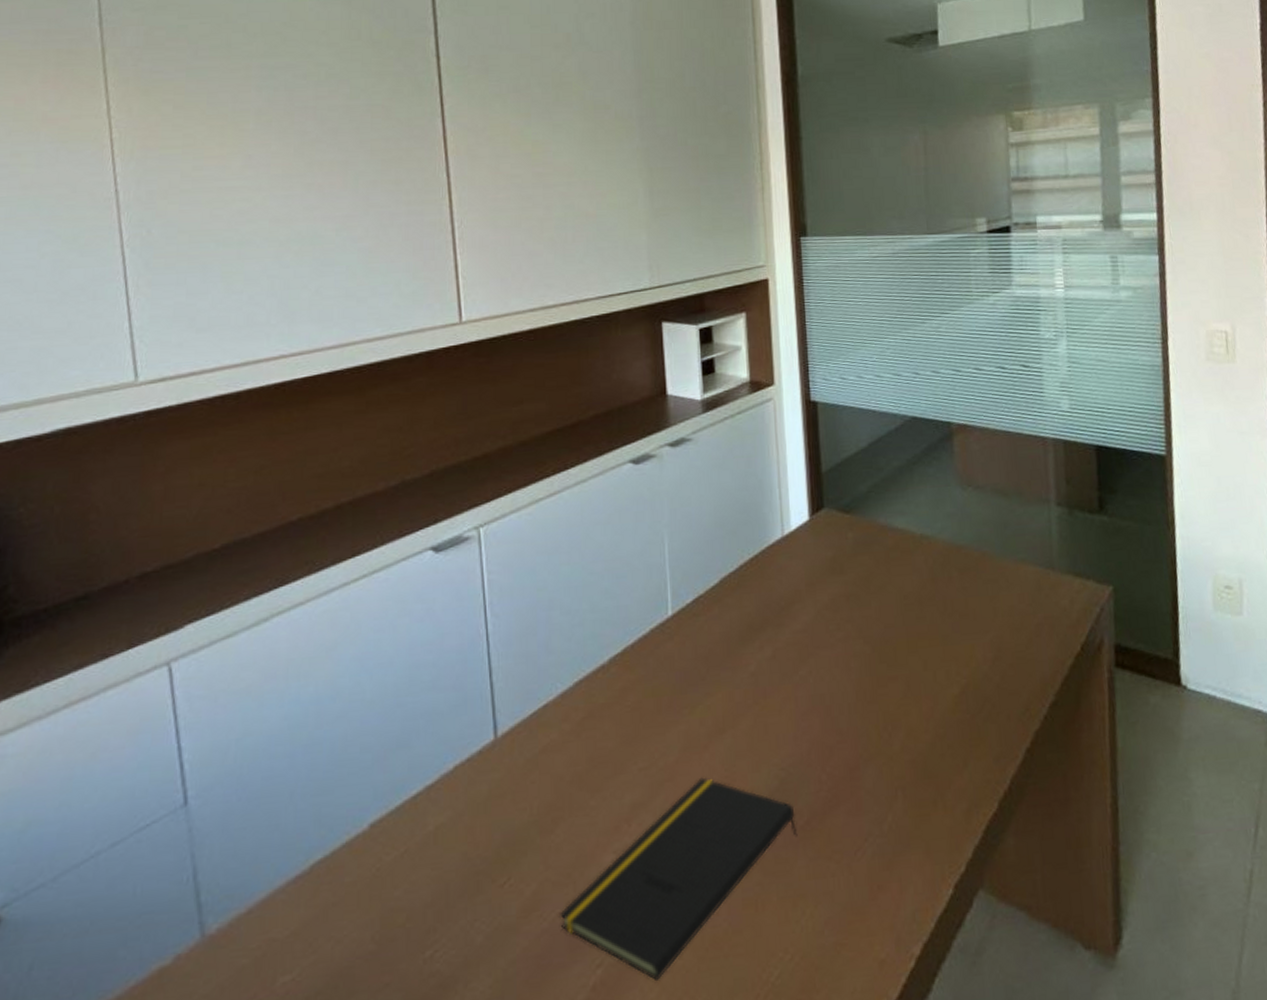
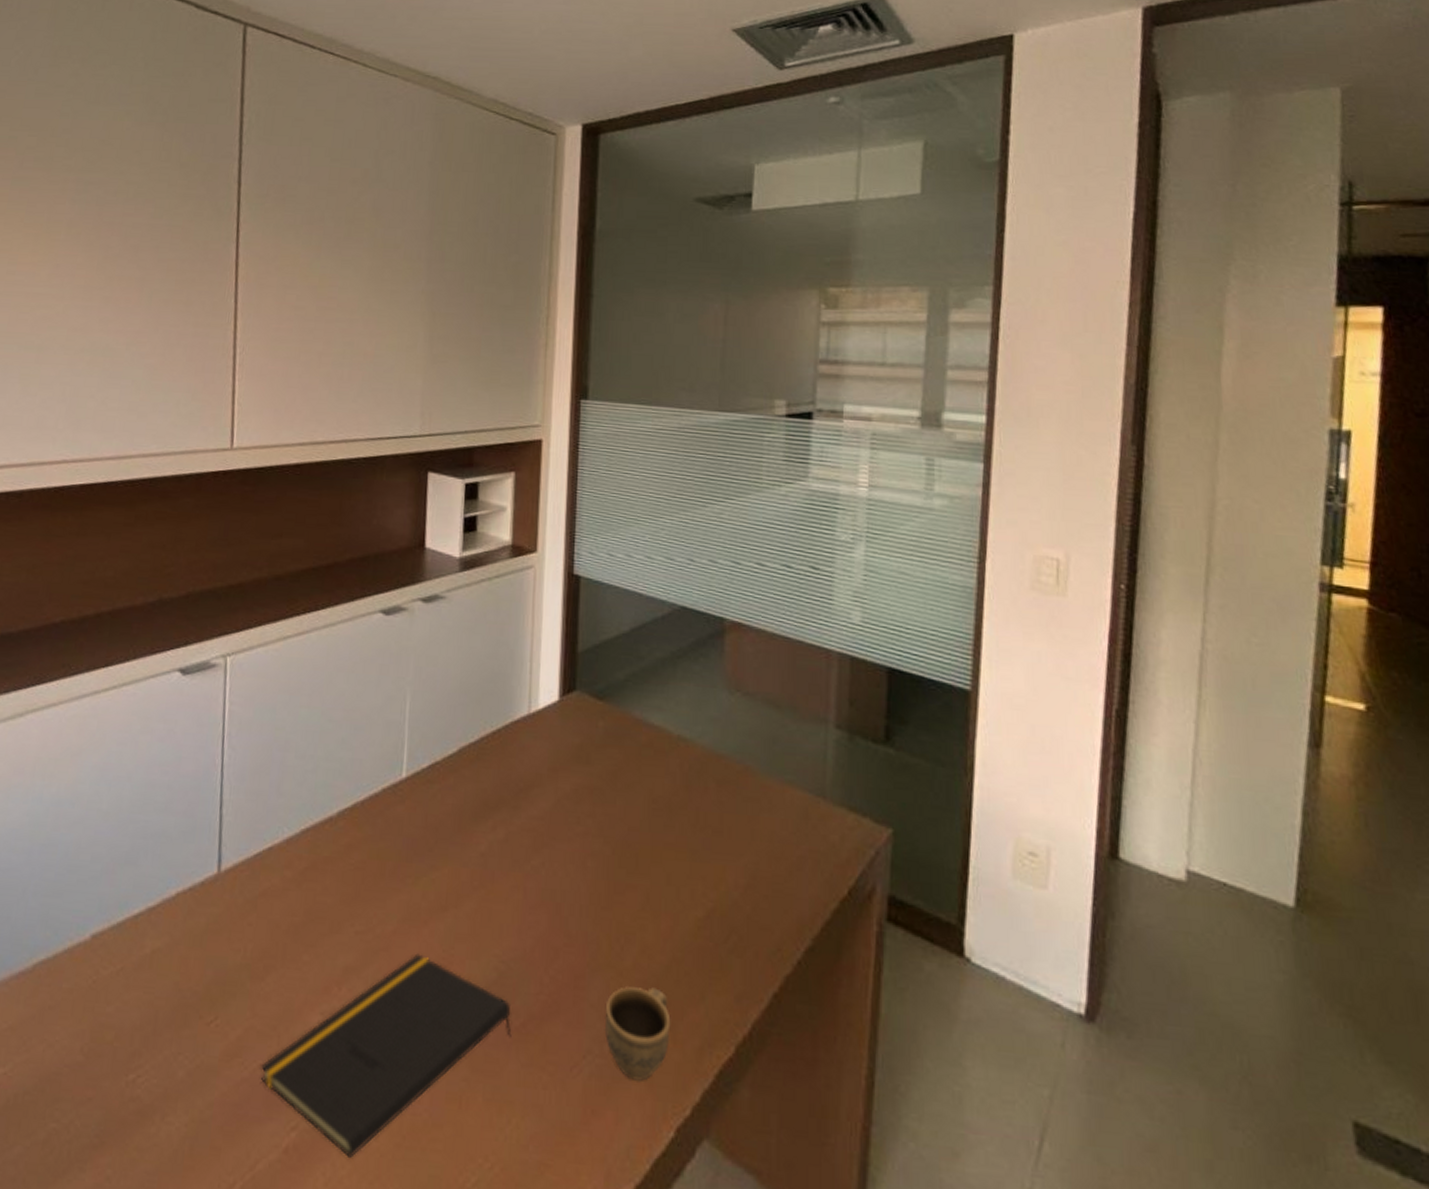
cup: none [880,765,940,851] -> present [604,985,671,1081]

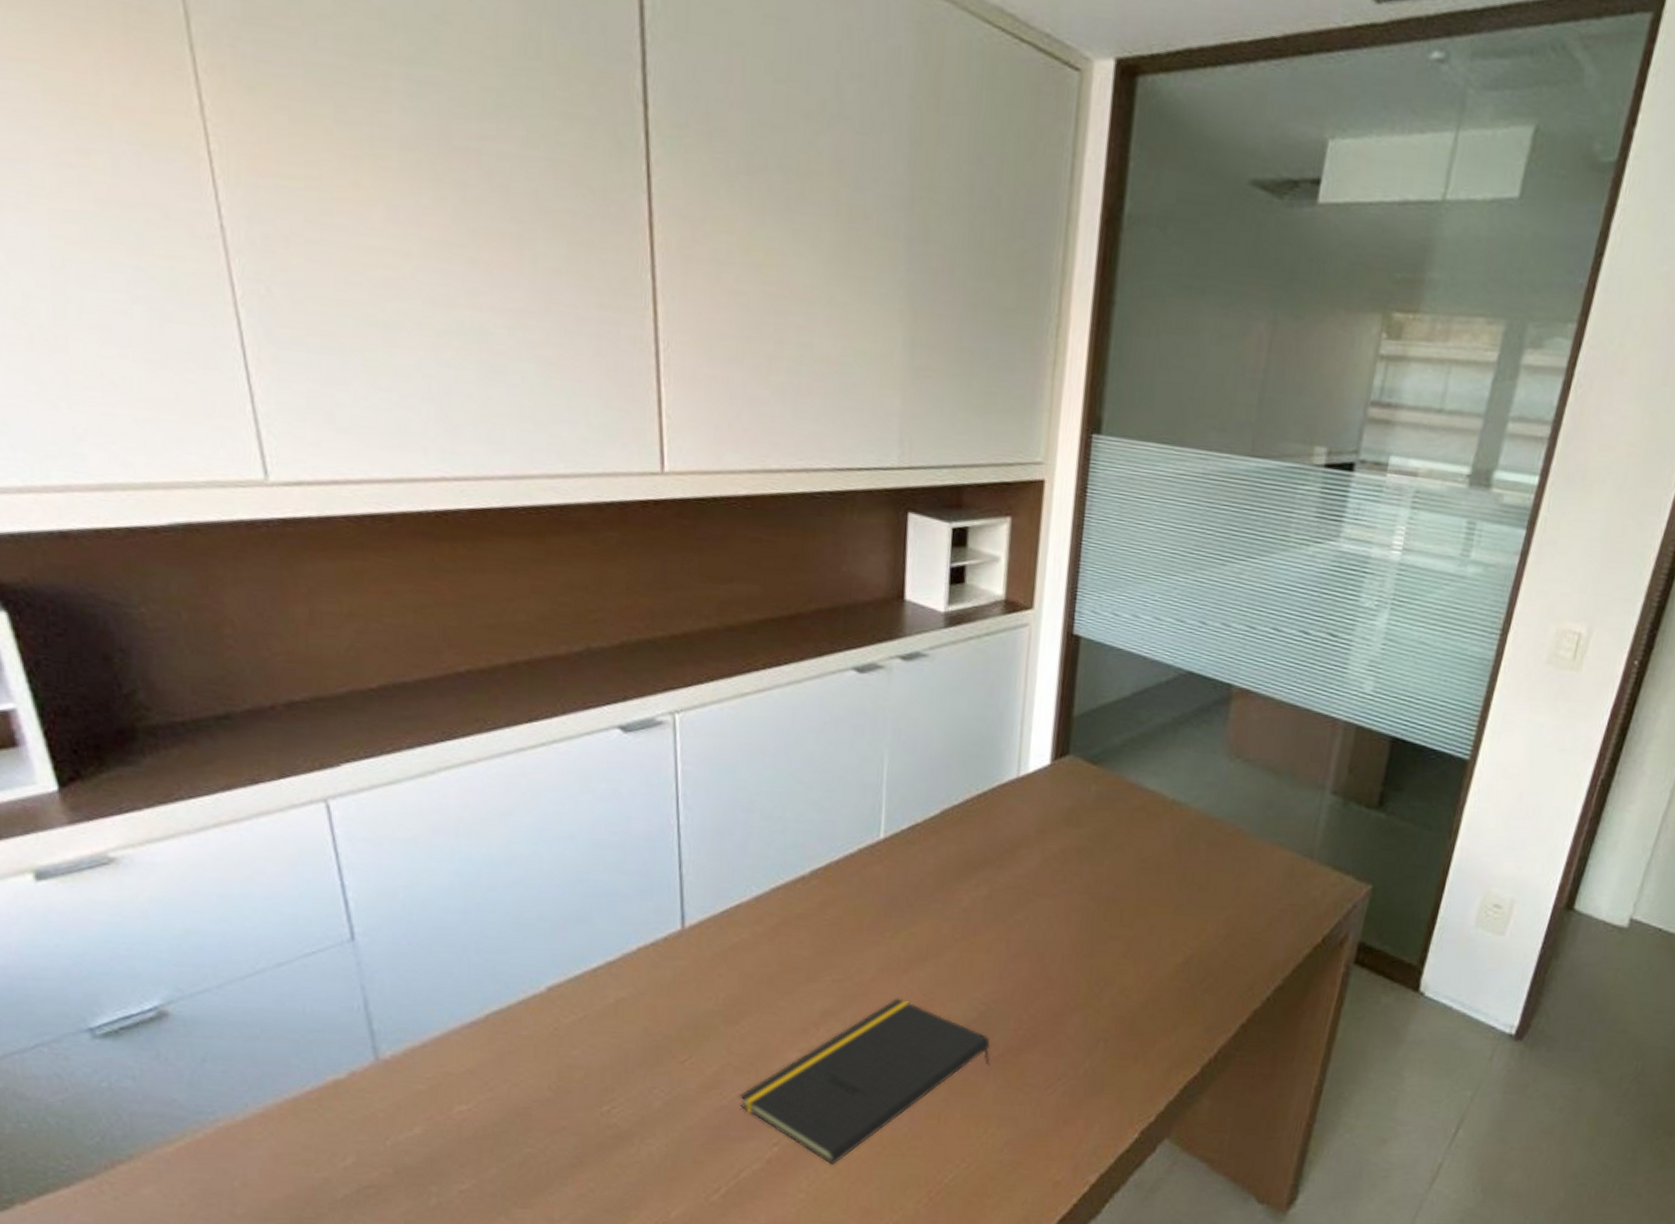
cup: present [604,985,671,1081] -> none [1079,1020,1143,1096]

